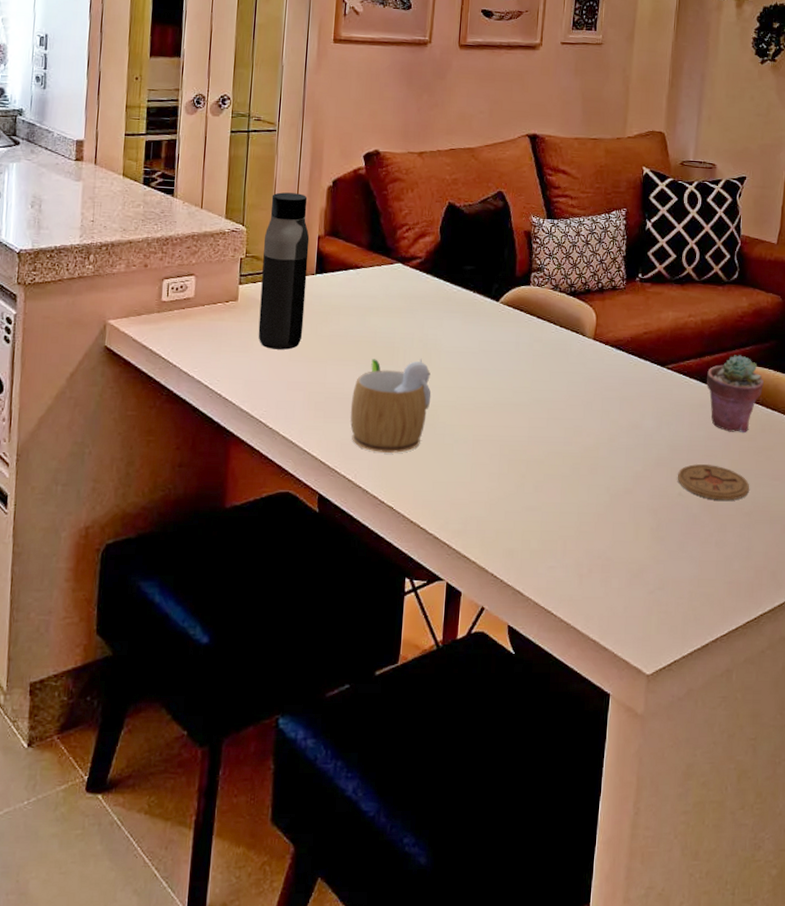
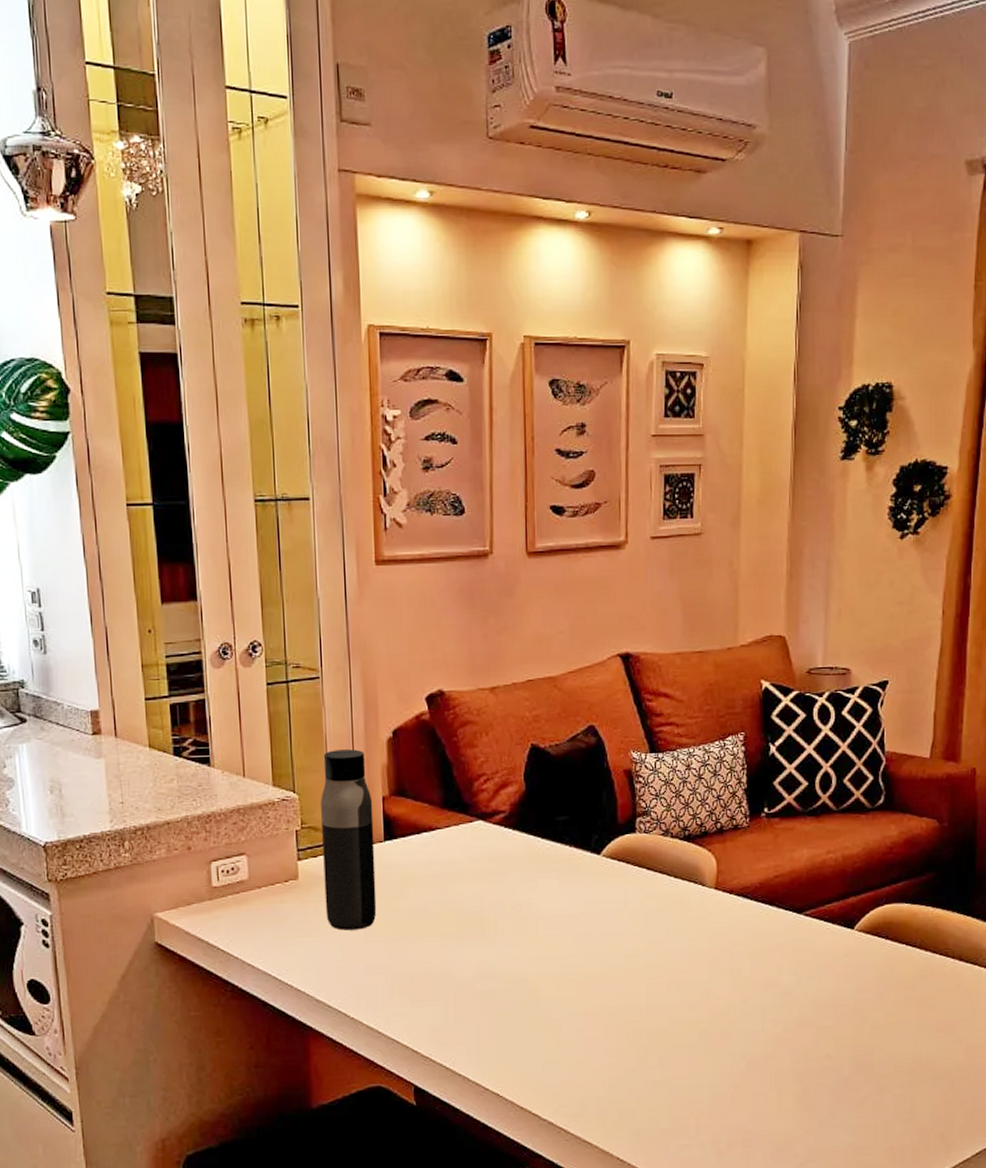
mug: present [350,358,431,453] -> none [440,927,531,1035]
coaster: present [678,464,750,501] -> none [825,1020,910,1059]
potted succulent: present [707,355,764,432] -> none [853,893,921,982]

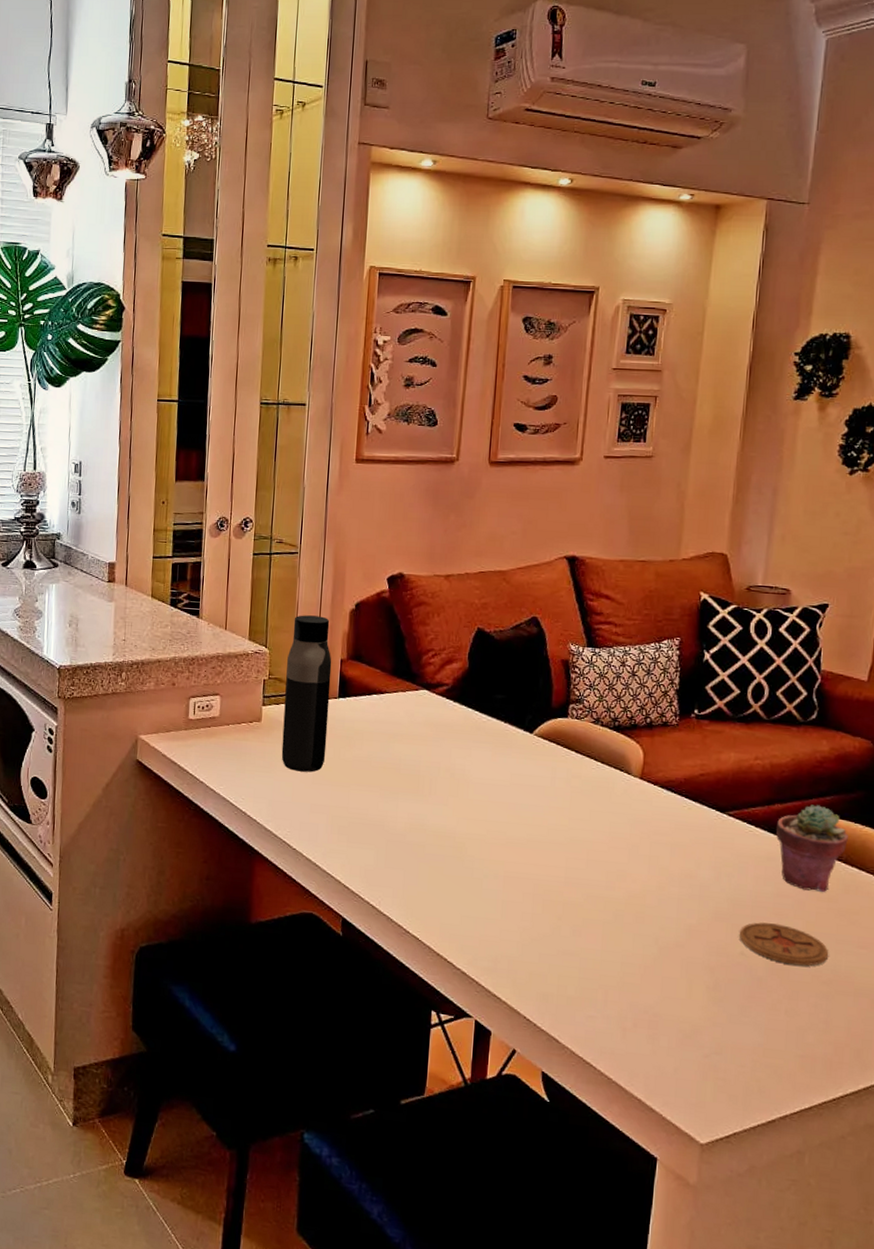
coaster: none [825,1020,910,1059] -> present [740,922,829,967]
potted succulent: none [853,893,921,982] -> present [776,804,848,892]

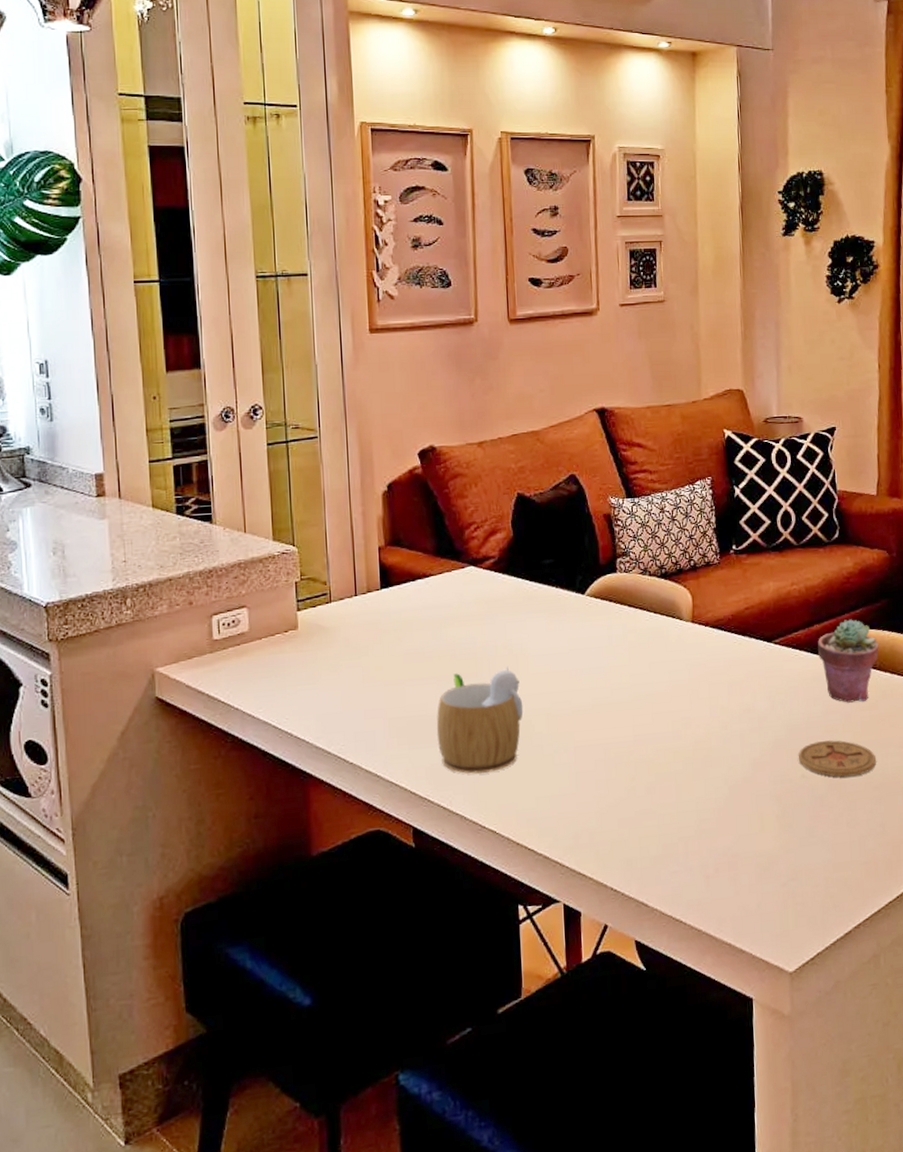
water bottle: present [281,615,332,772] -> none [318,503,374,677]
mug: none [374,786,459,883] -> present [436,666,524,774]

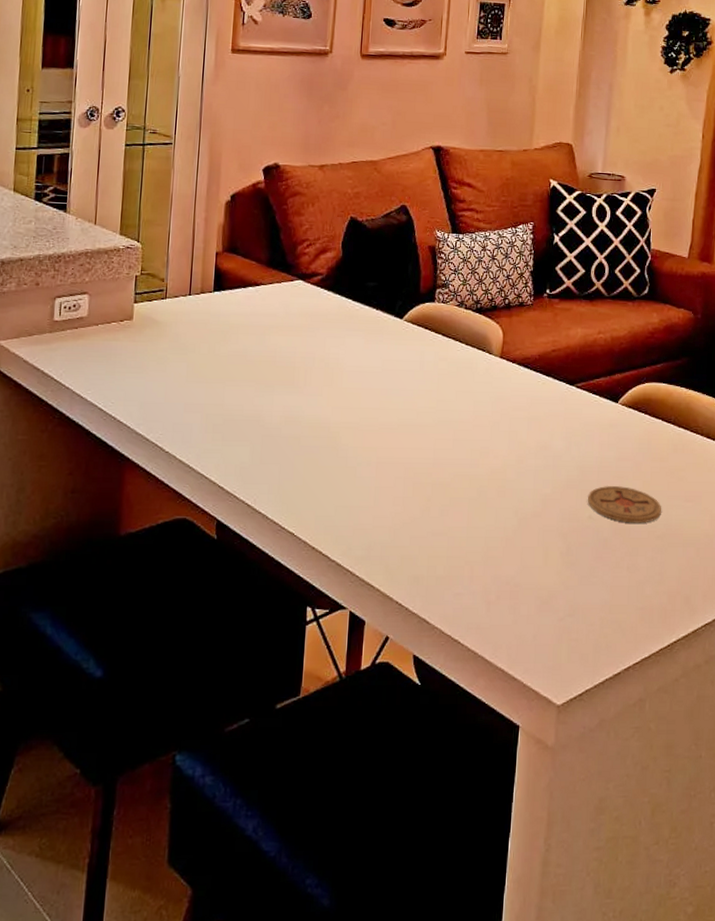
mug: present [436,666,524,774] -> none [249,378,333,477]
potted succulent: present [818,619,879,703] -> none [617,372,676,453]

